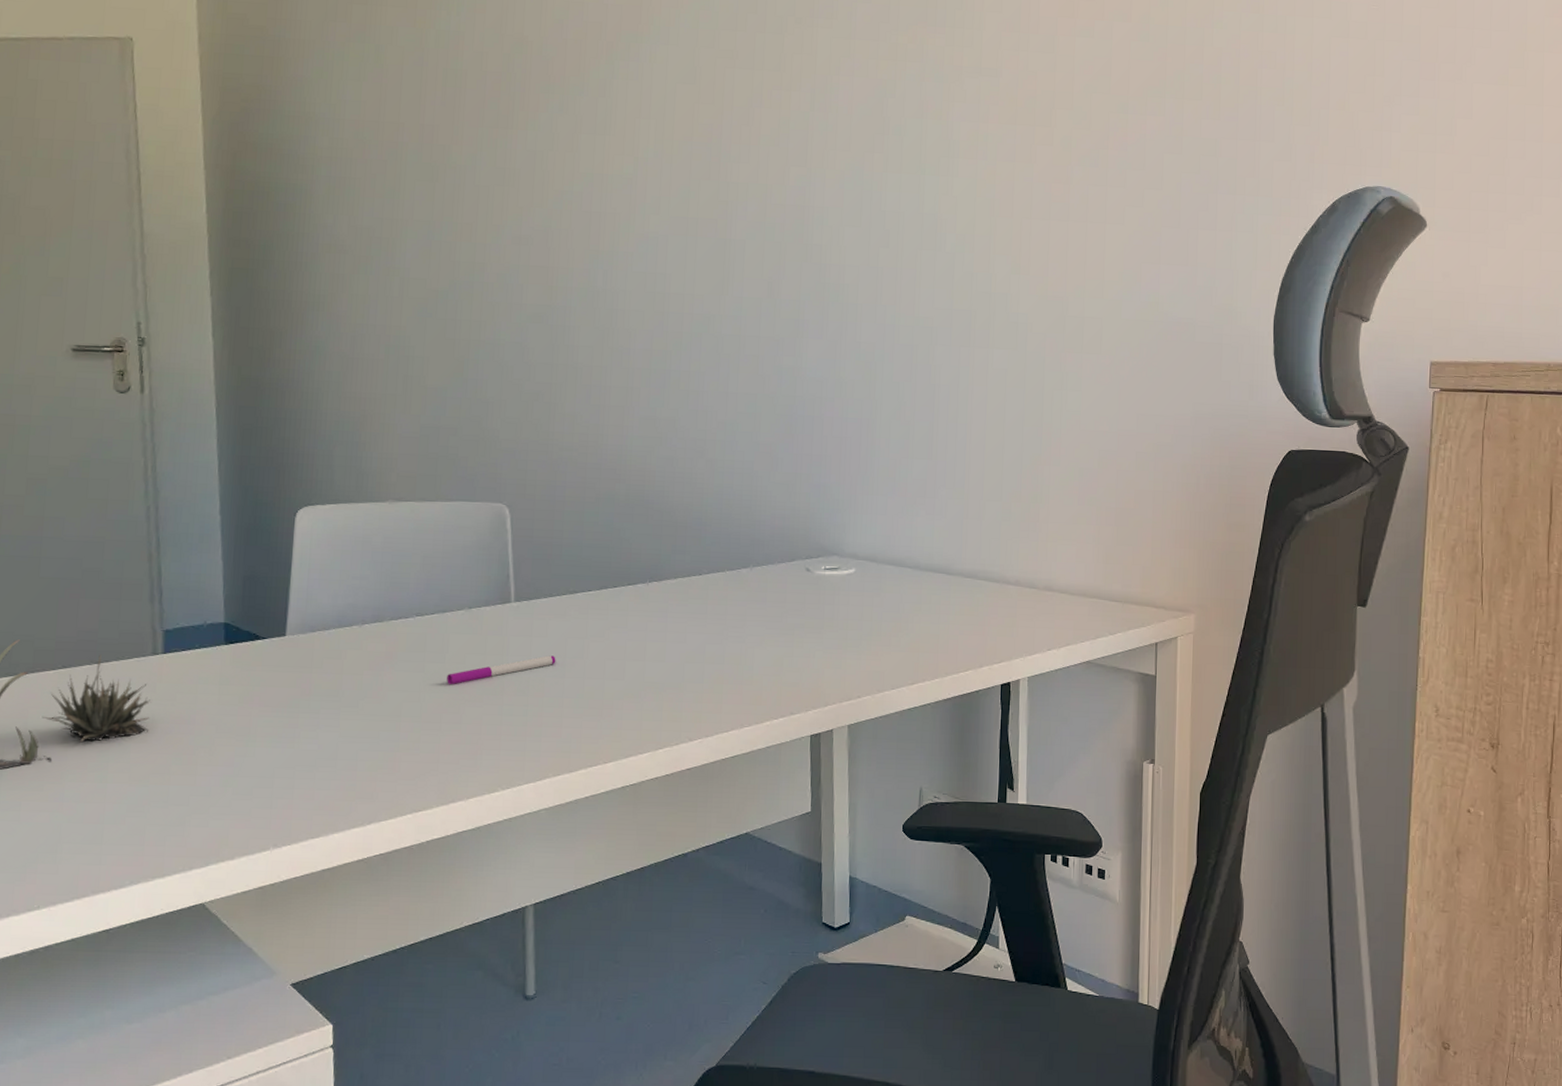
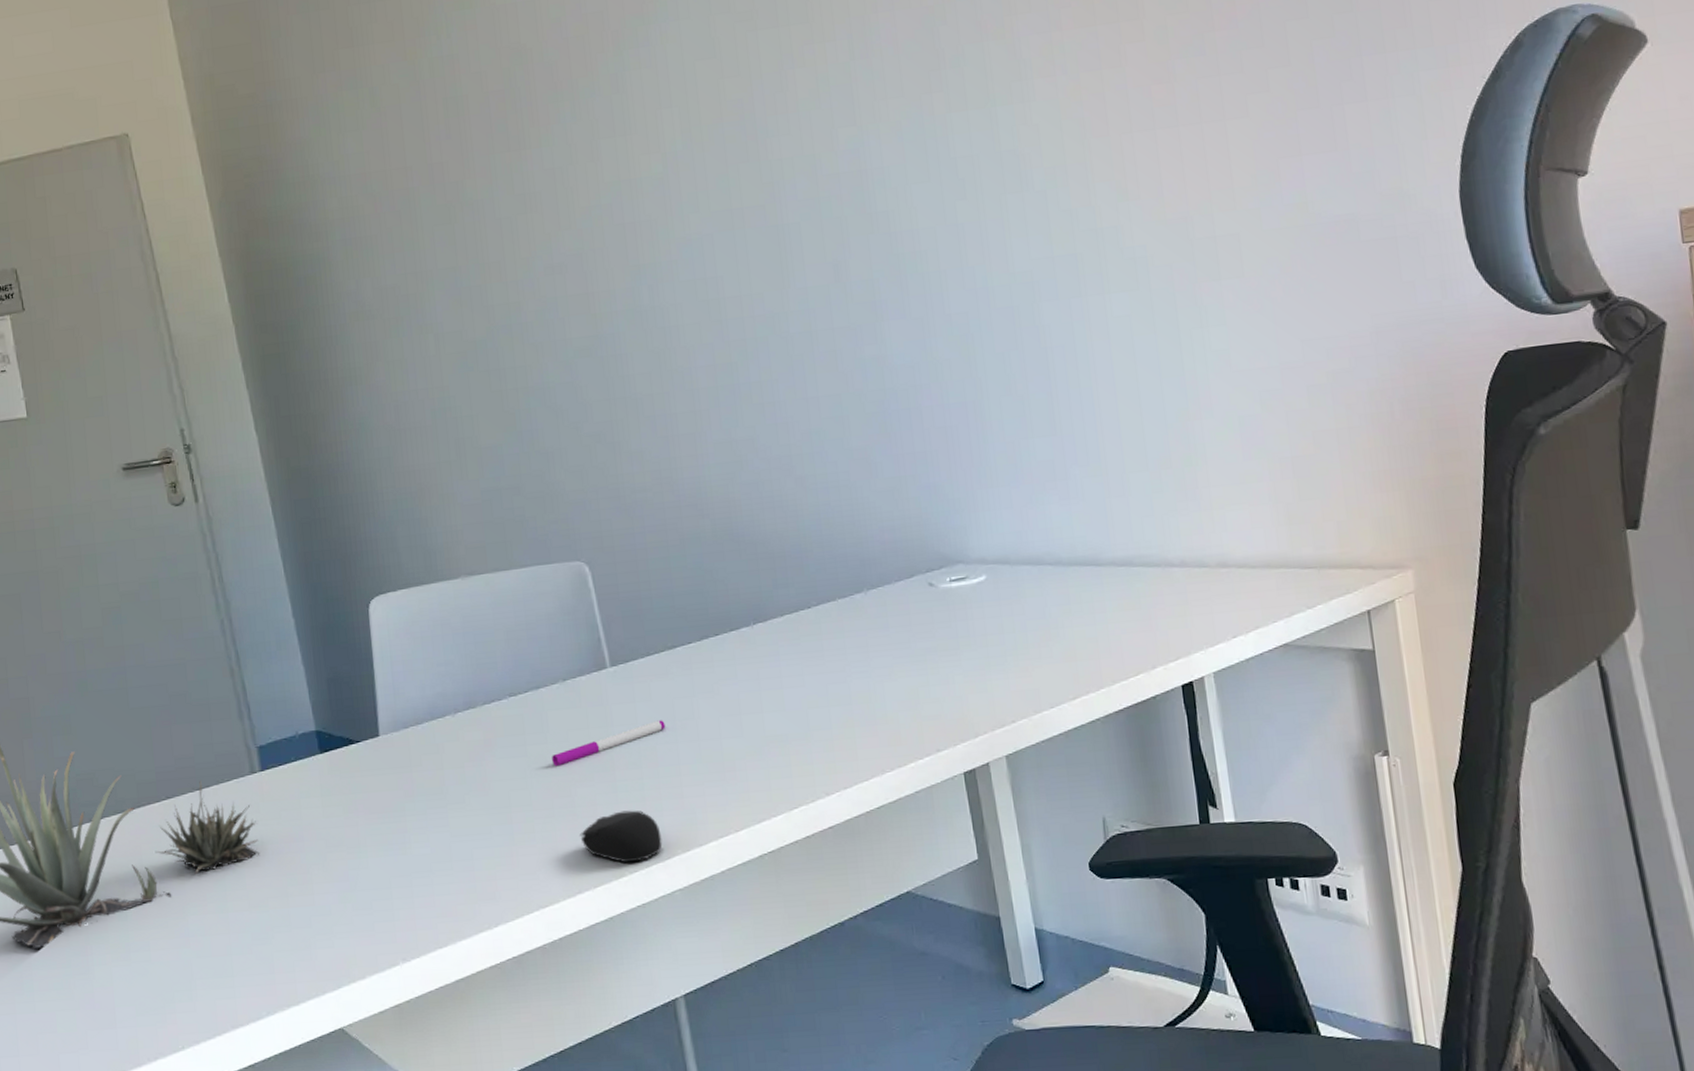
computer mouse: none [461,732,537,780] -> present [580,810,663,863]

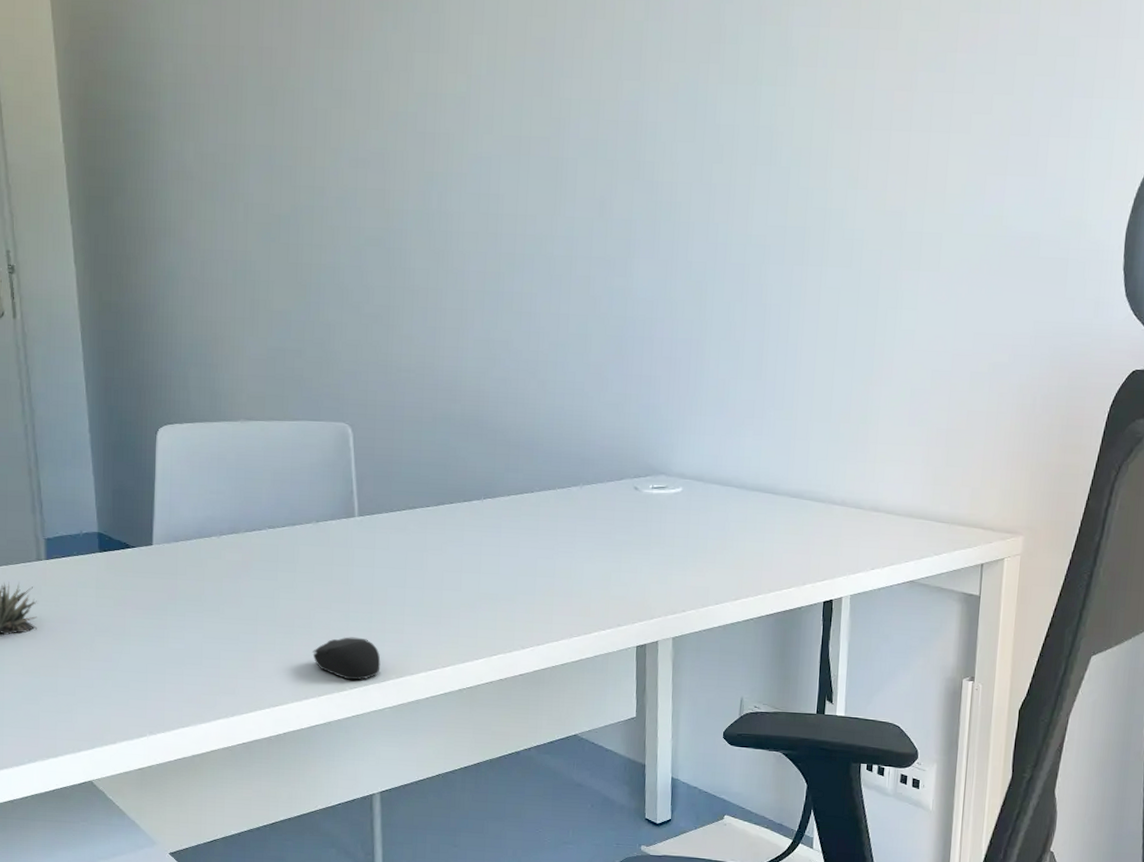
pen: present [552,720,666,767] -> none [298,567,397,593]

